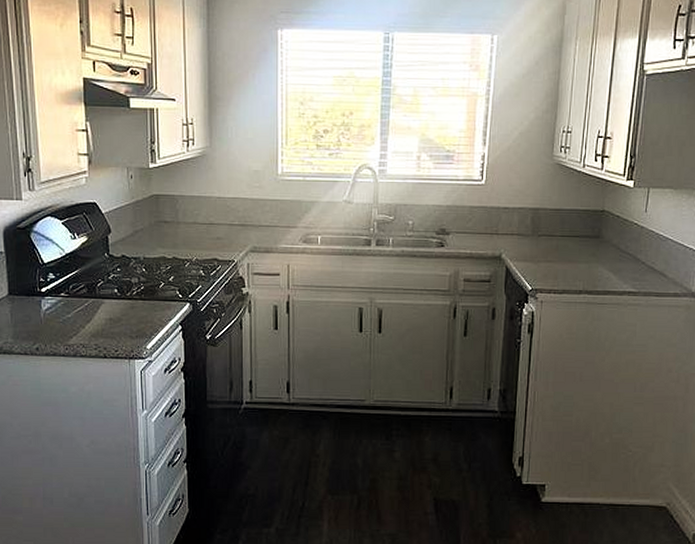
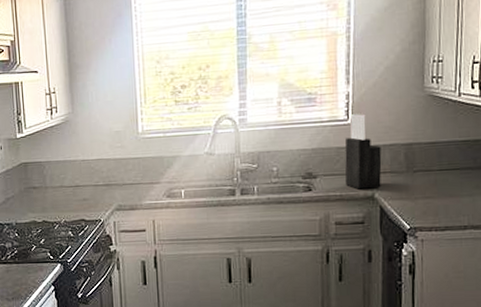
knife block: none [475,175,511,249] -> present [345,114,382,189]

